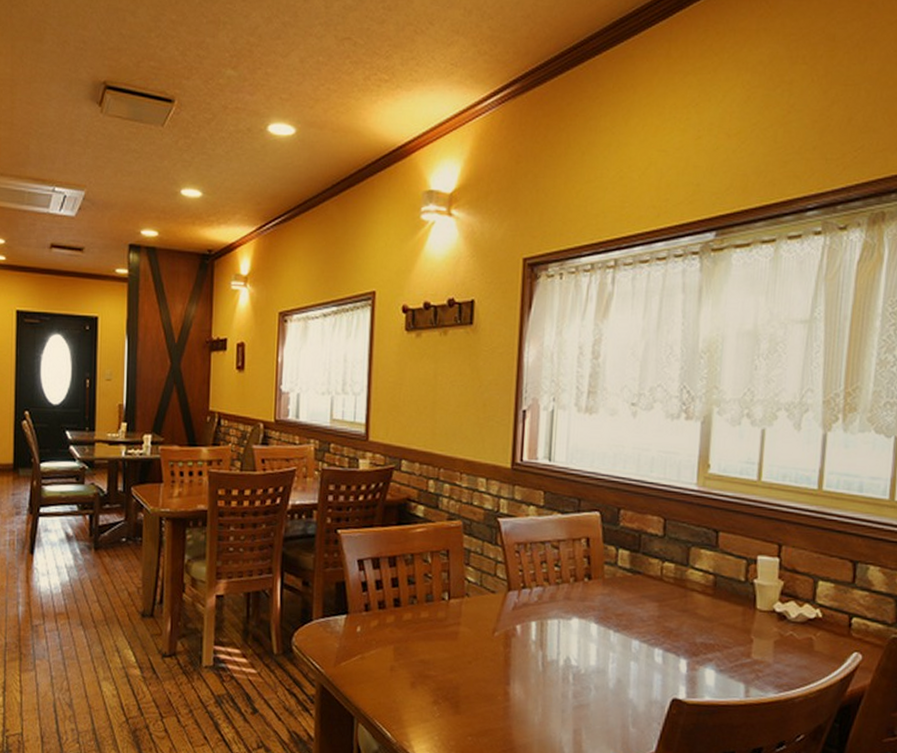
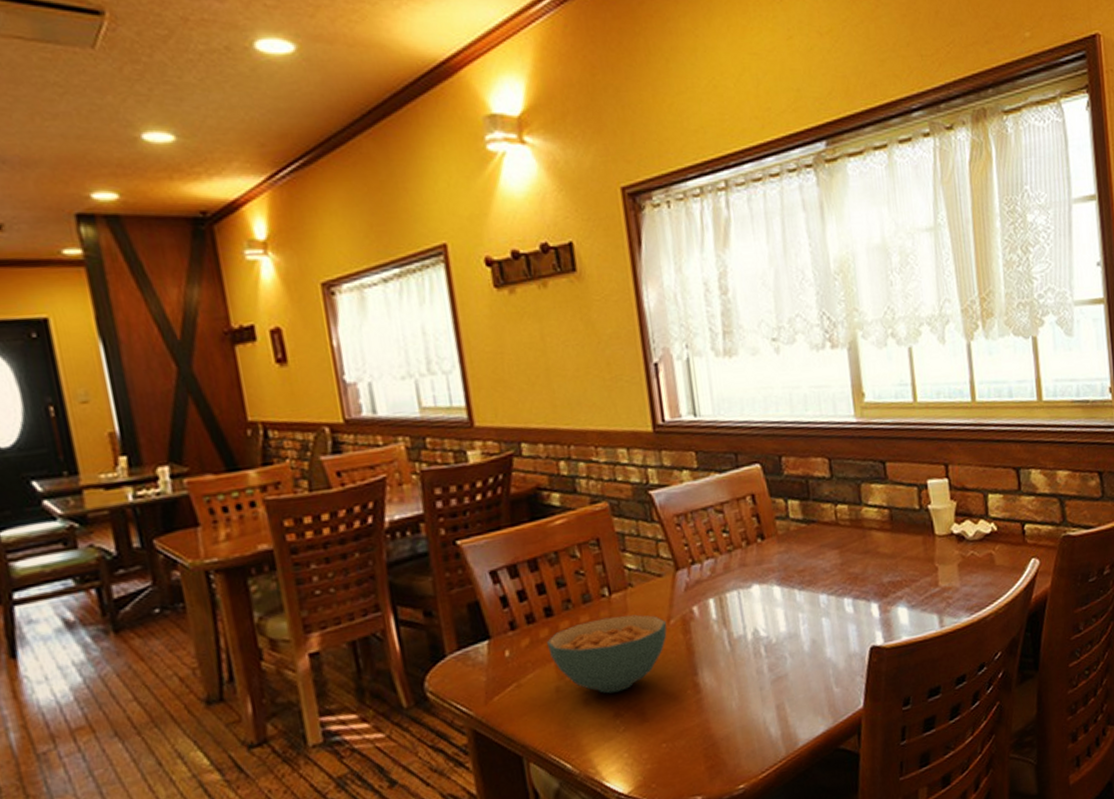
cereal bowl: none [391,617,492,683] -> present [547,614,667,694]

